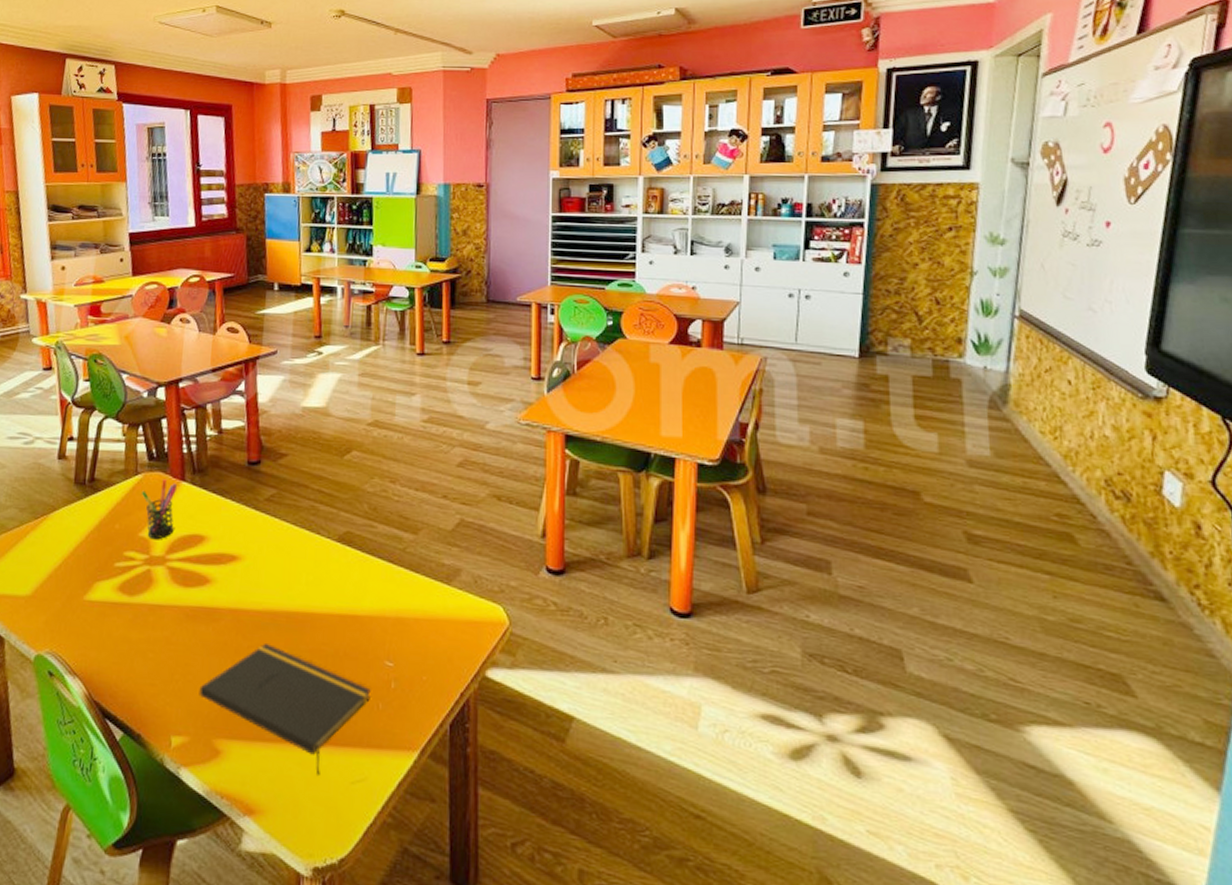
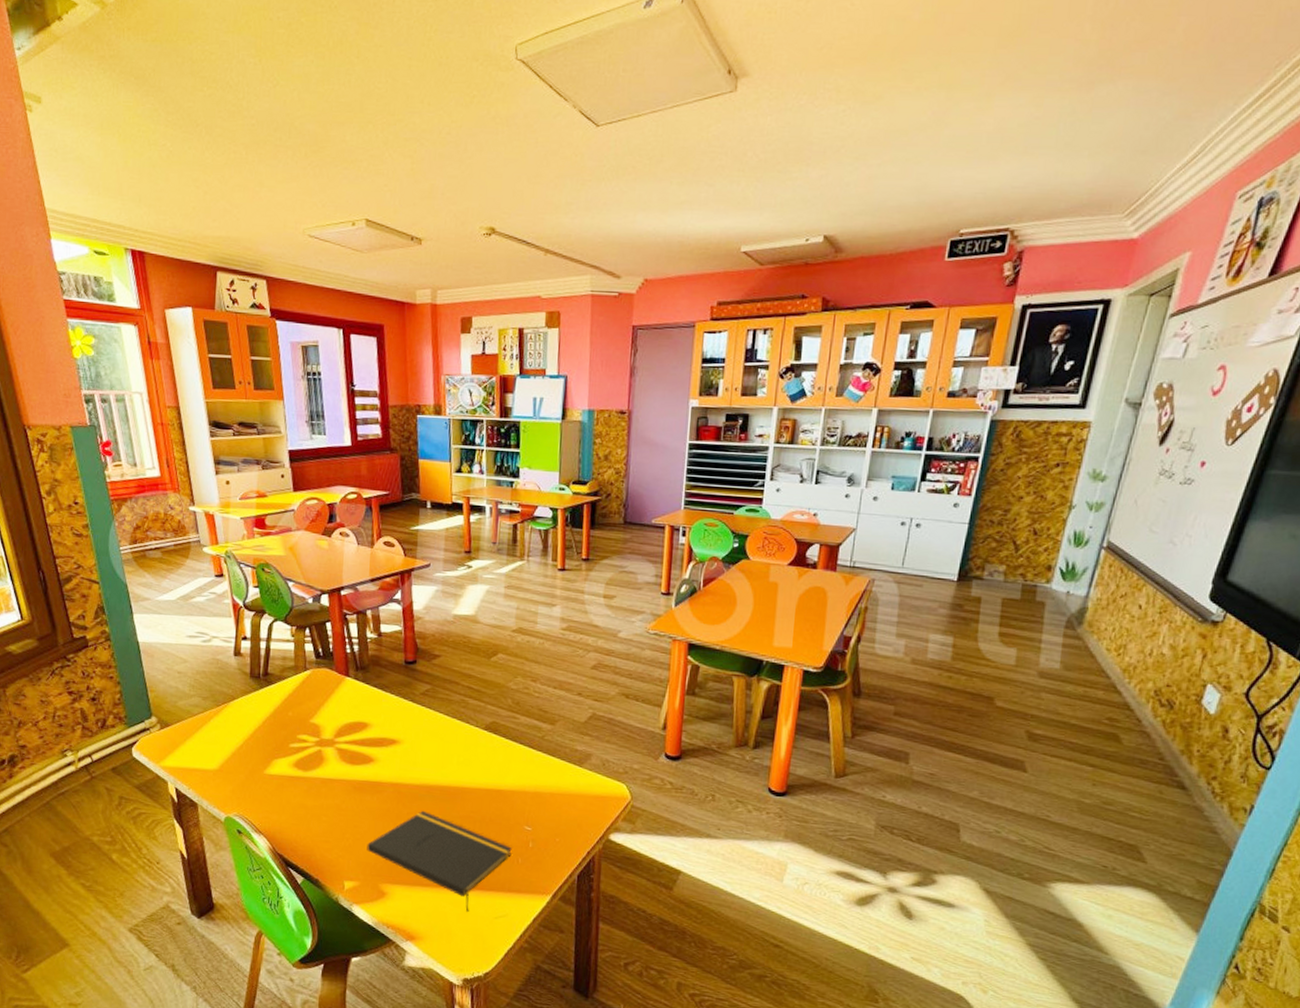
pen holder: present [141,479,177,540] -> none [310,675,342,726]

